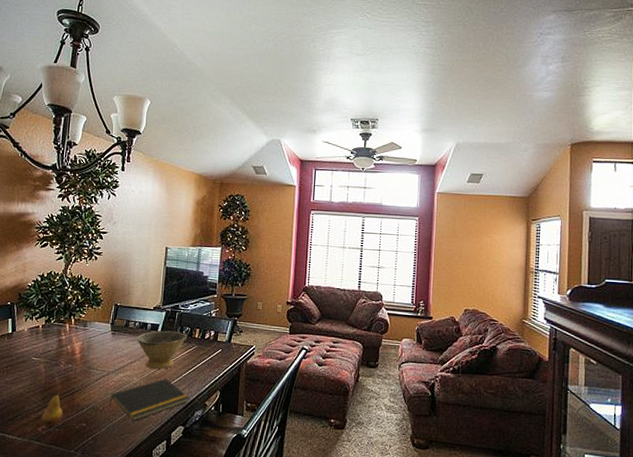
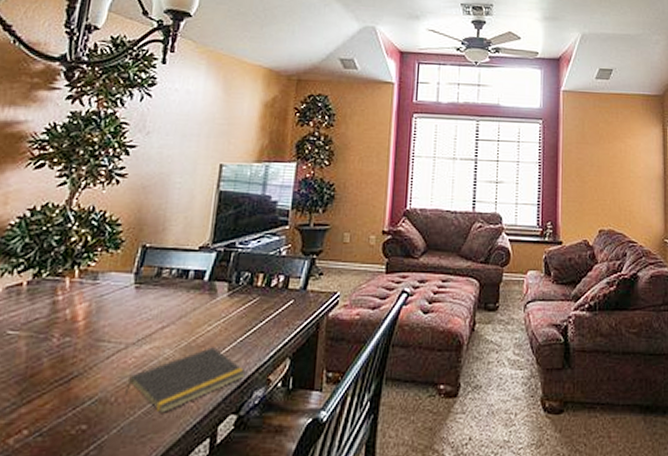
fruit: present [40,386,64,428] -> none [13,370,56,437]
bowl: present [136,330,186,369] -> none [171,278,245,334]

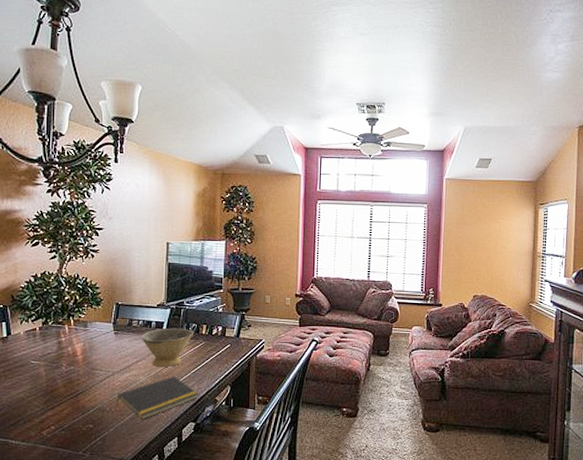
bowl: none [171,278,245,334] -> present [140,327,193,367]

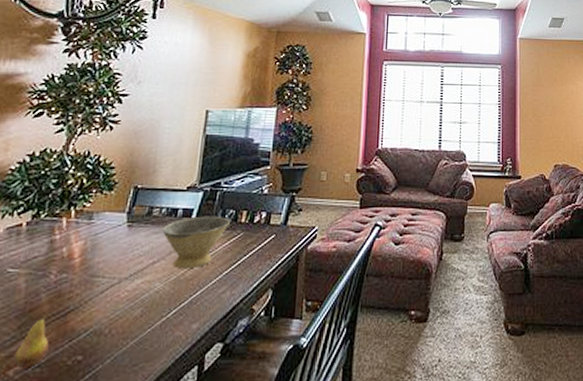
fruit: none [45,388,68,431] -> present [13,305,53,369]
notepad: present [116,376,199,419] -> none [118,280,231,343]

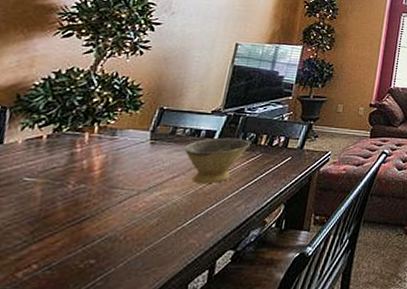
fruit: present [13,305,53,369] -> none [23,213,69,271]

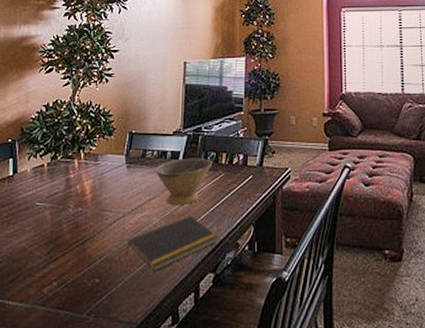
notepad: none [134,194,245,249] -> present [126,216,219,270]

